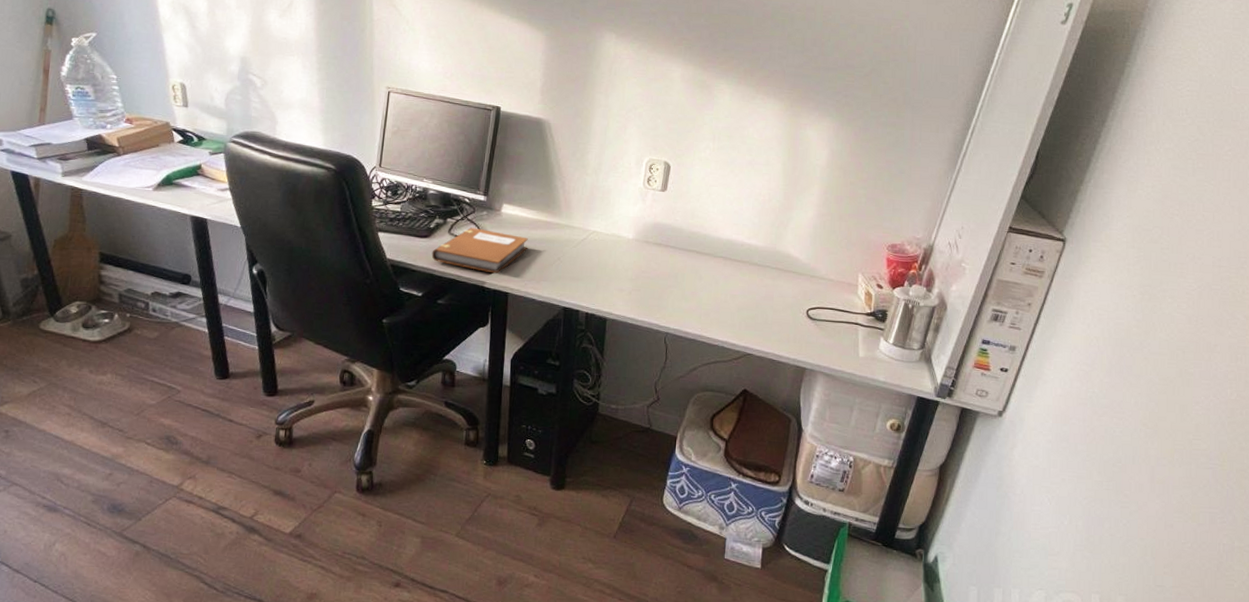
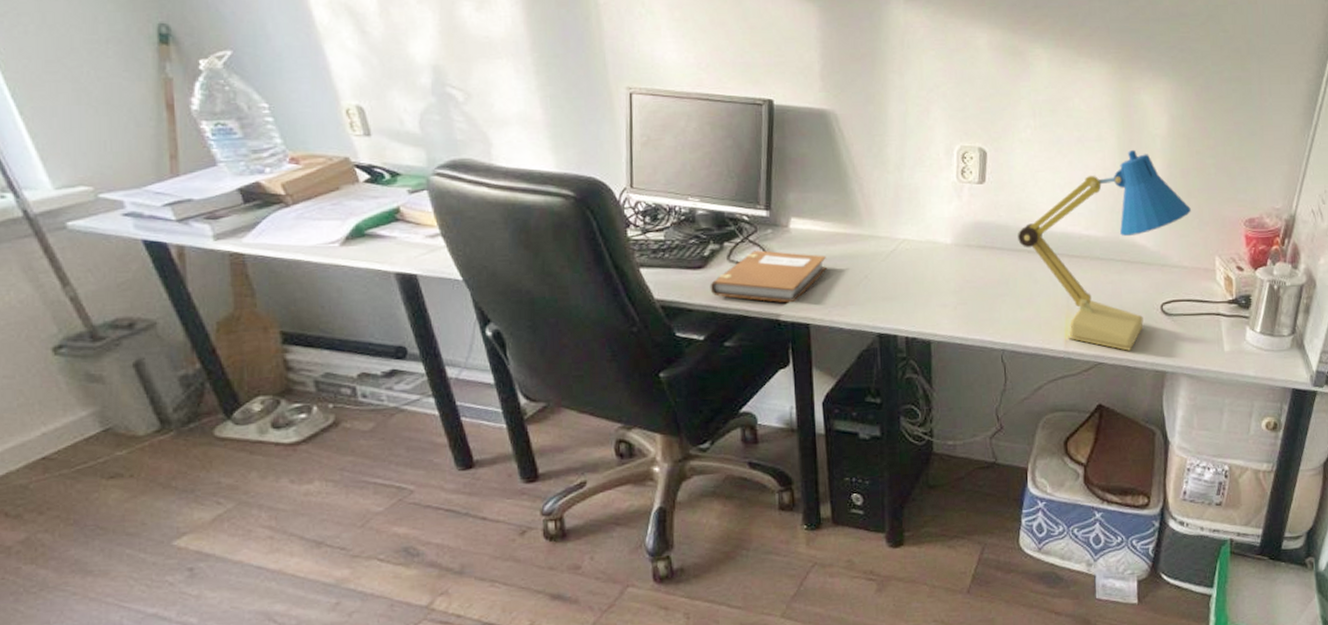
desk lamp: none [689,176,841,346] -> present [1018,150,1191,351]

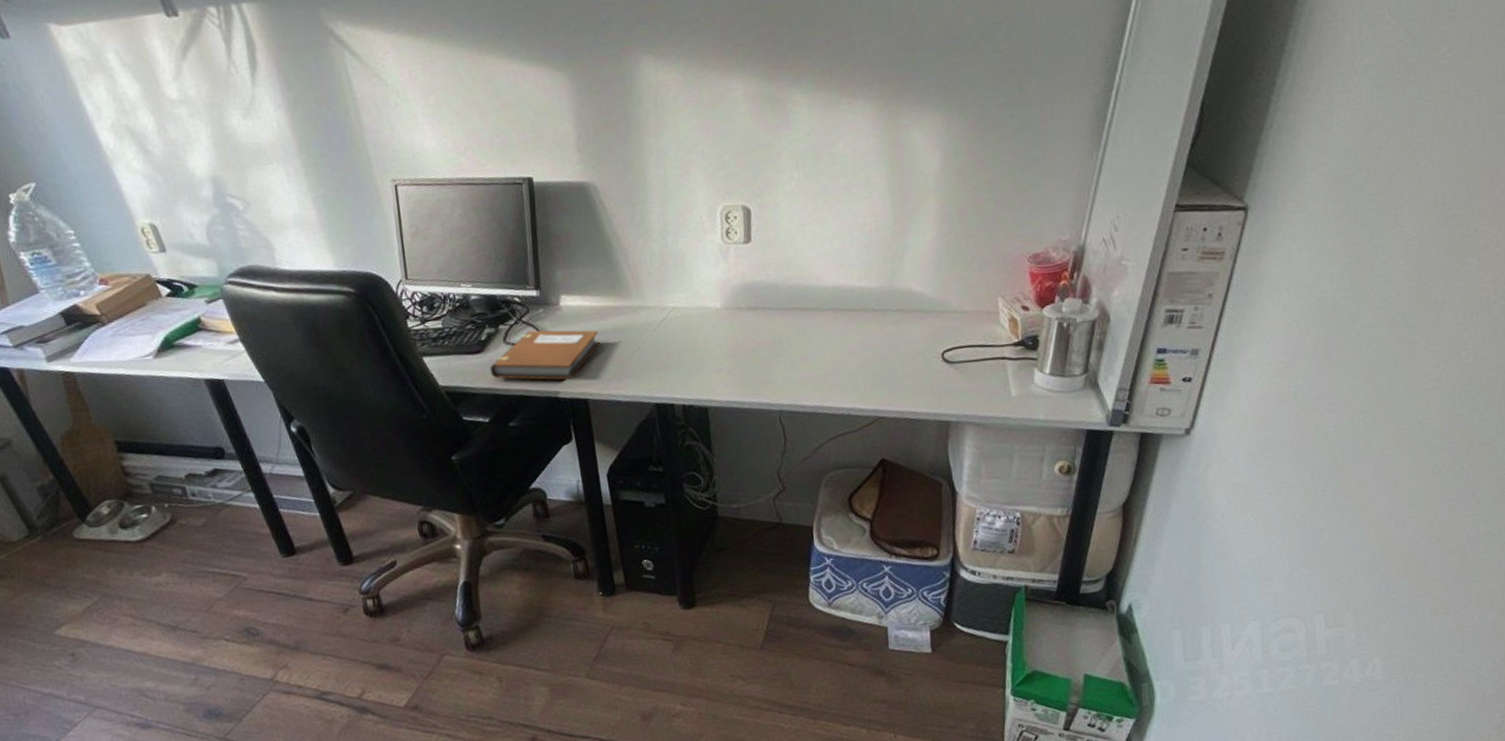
desk lamp: present [1018,150,1191,351] -> none [788,192,970,403]

